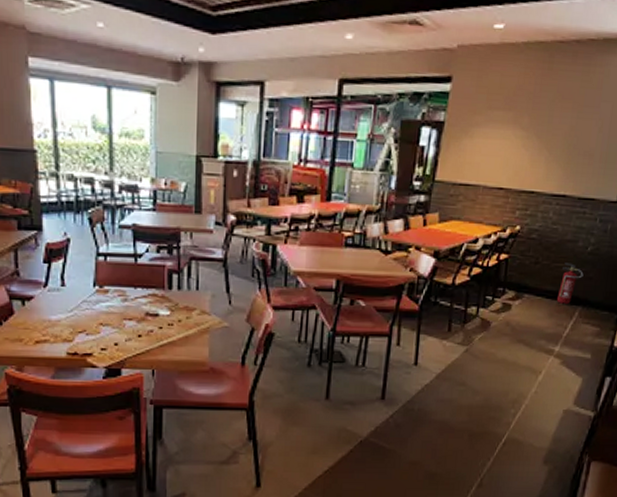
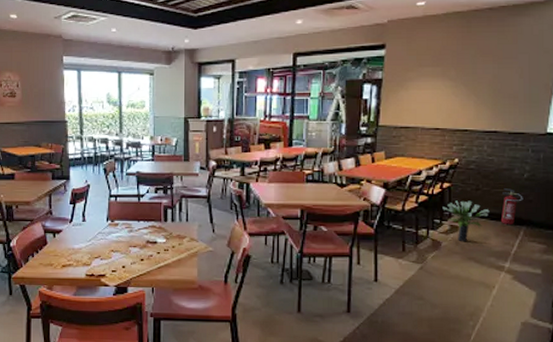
potted plant: none [496,275,547,323] -> present [442,200,490,242]

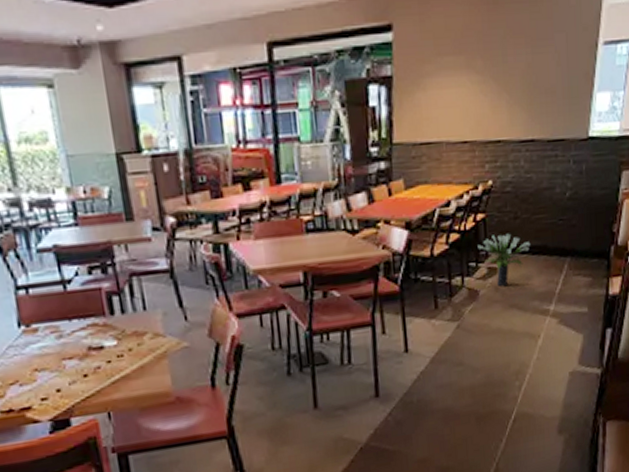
fire extinguisher: present [500,188,523,226] -> none [543,212,566,259]

